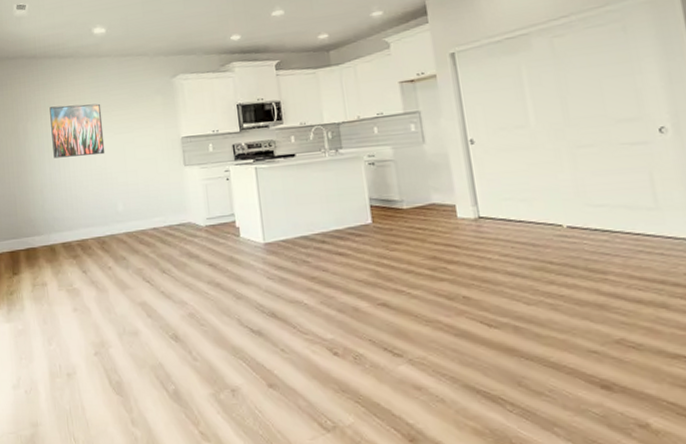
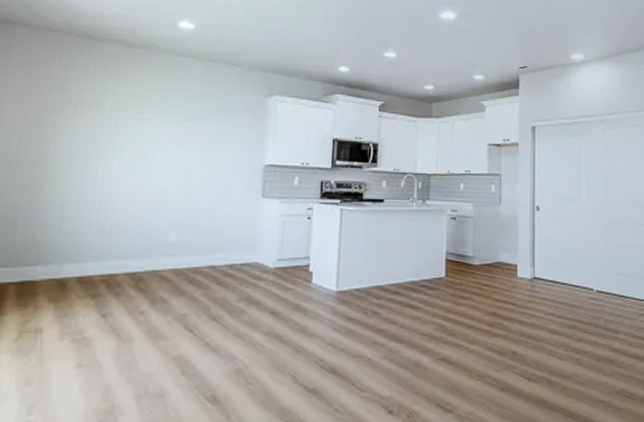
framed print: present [49,103,105,158] -> none [90,102,171,171]

